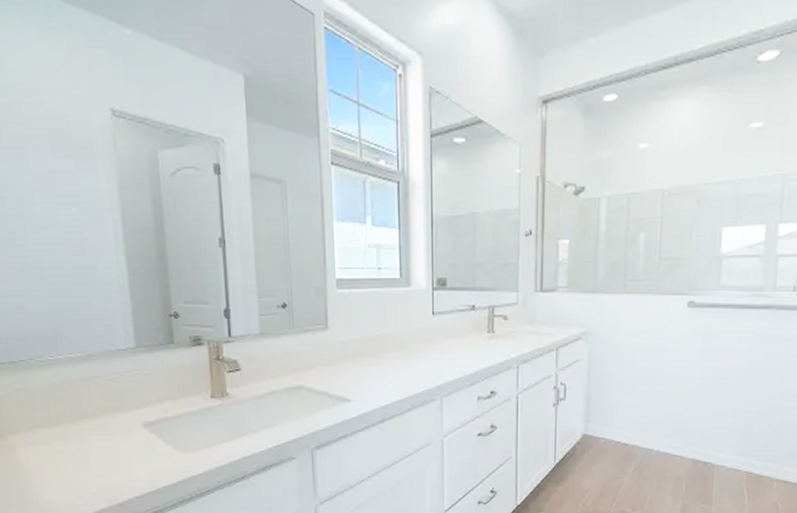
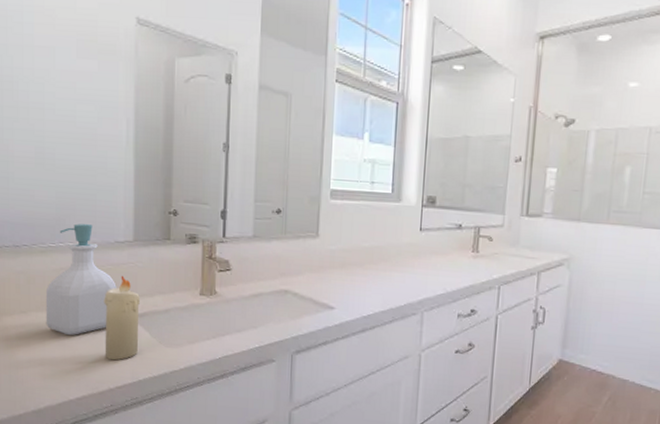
soap bottle: none [50,334,124,449] -> present [45,224,117,335]
candle: none [111,384,153,471] -> present [104,275,140,361]

